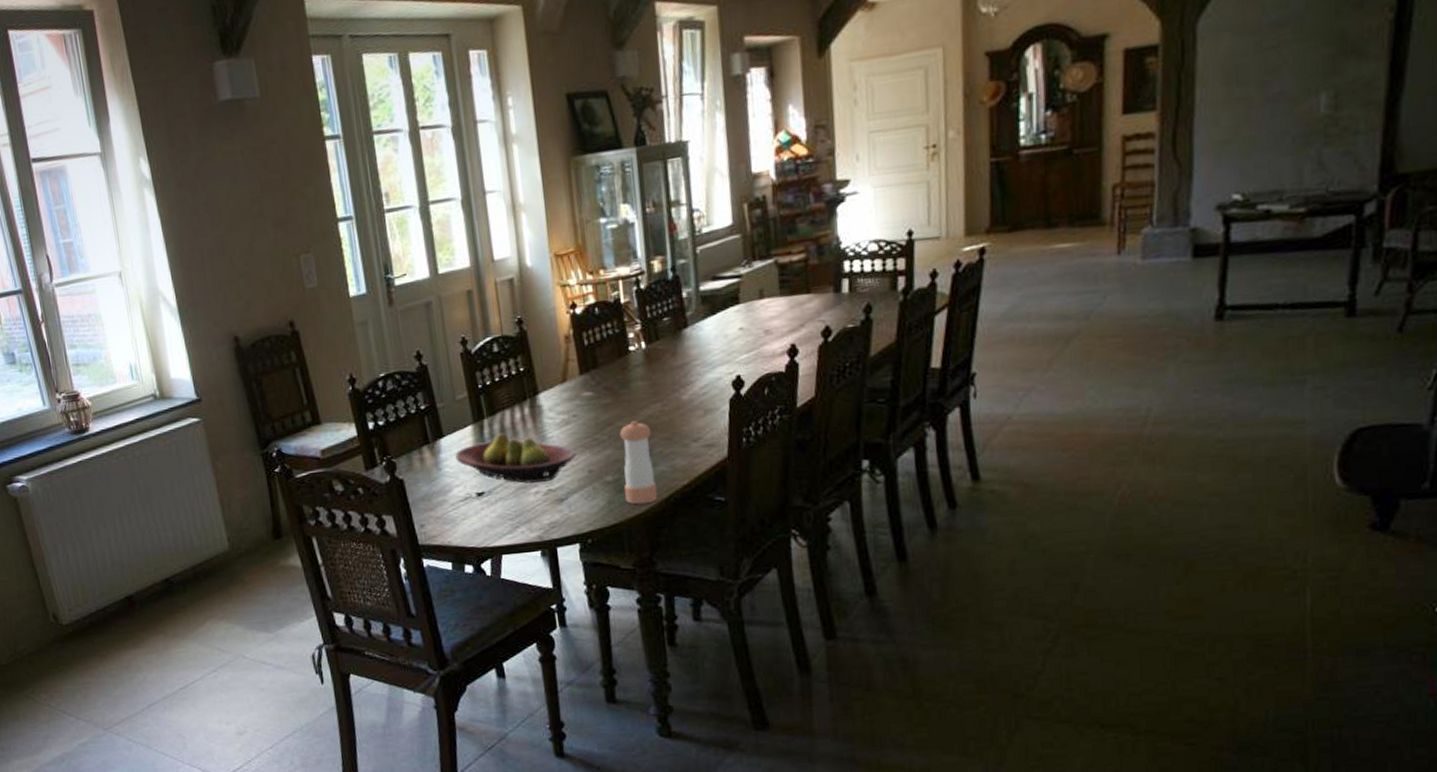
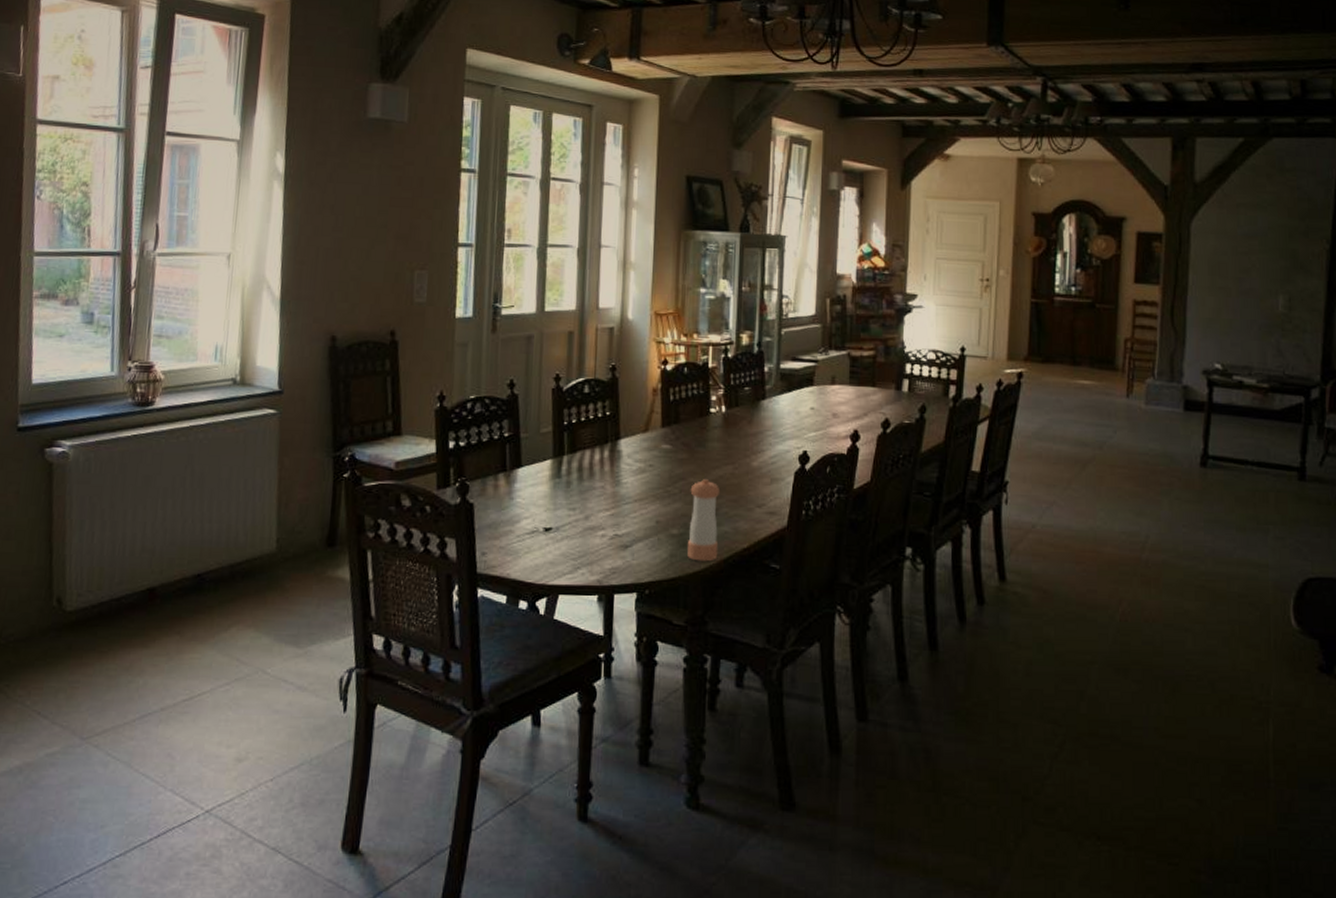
fruit bowl: present [455,433,576,484] -> none [529,472,647,526]

